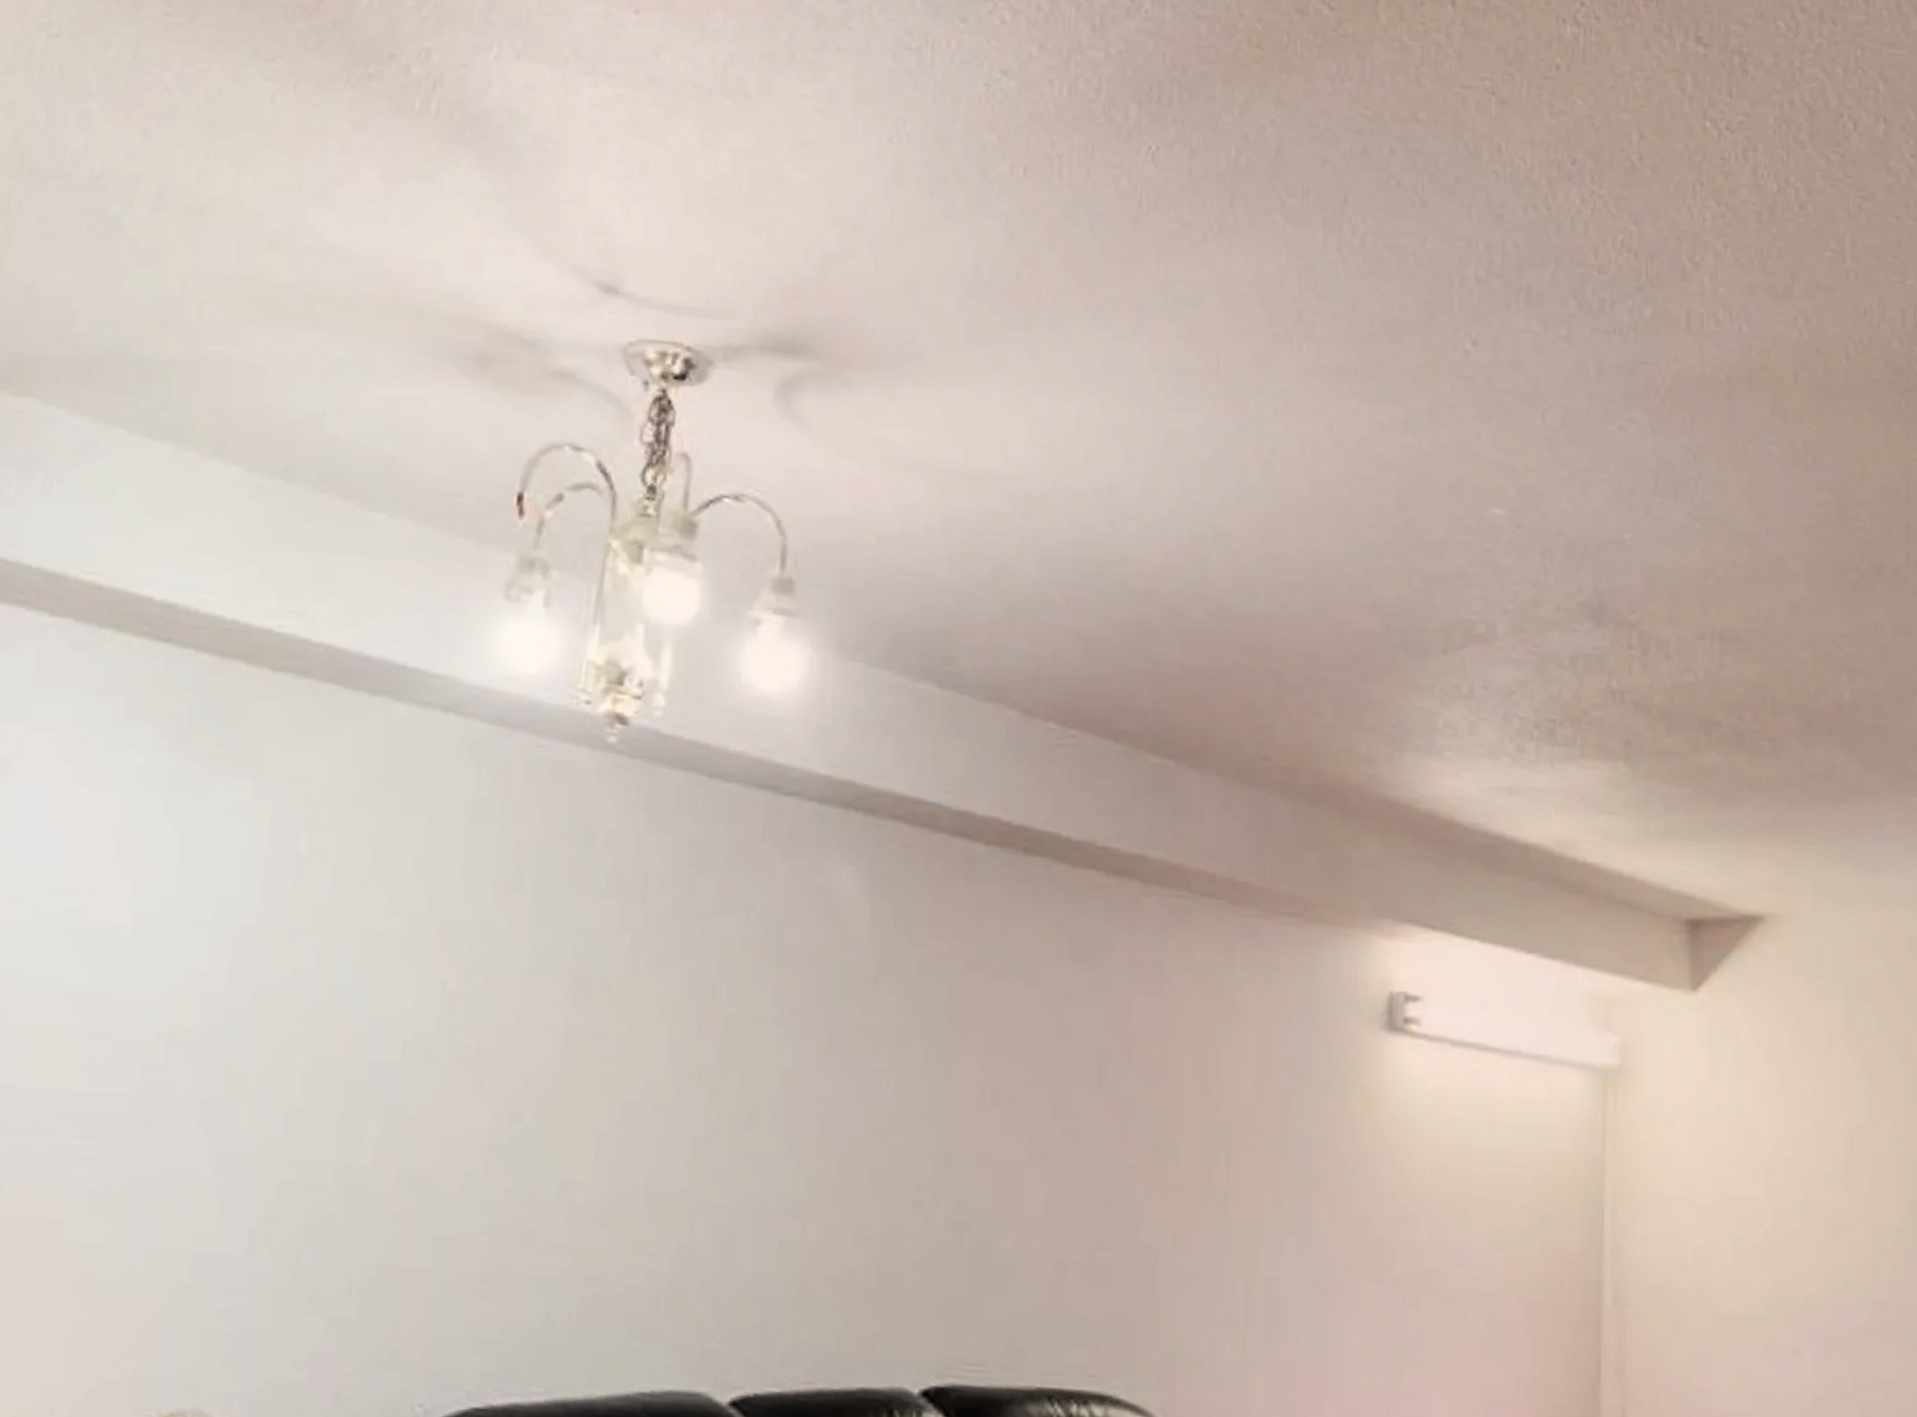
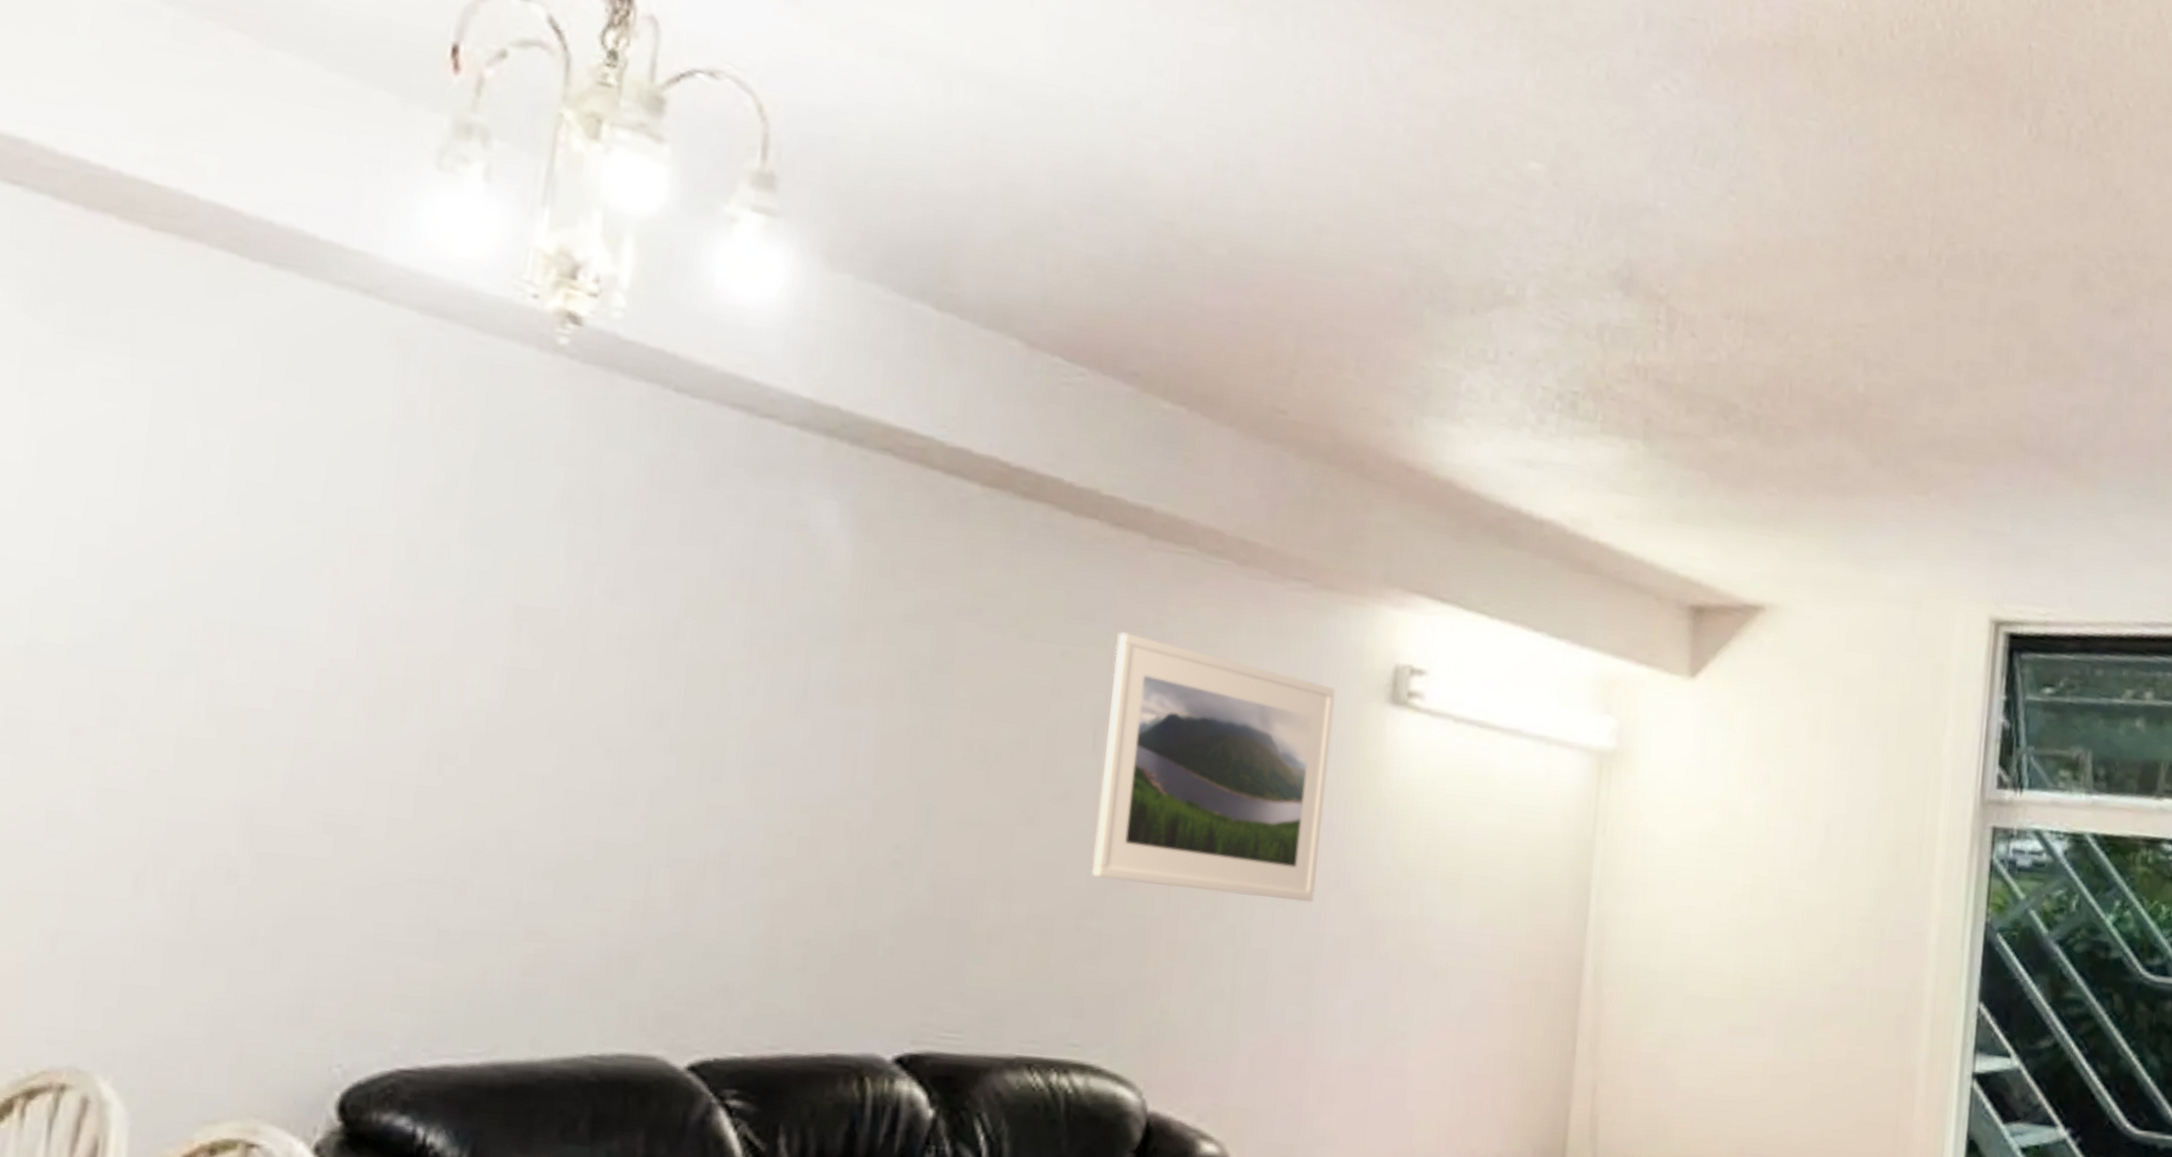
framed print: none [1102,974,1333,1230] -> present [1091,632,1337,903]

